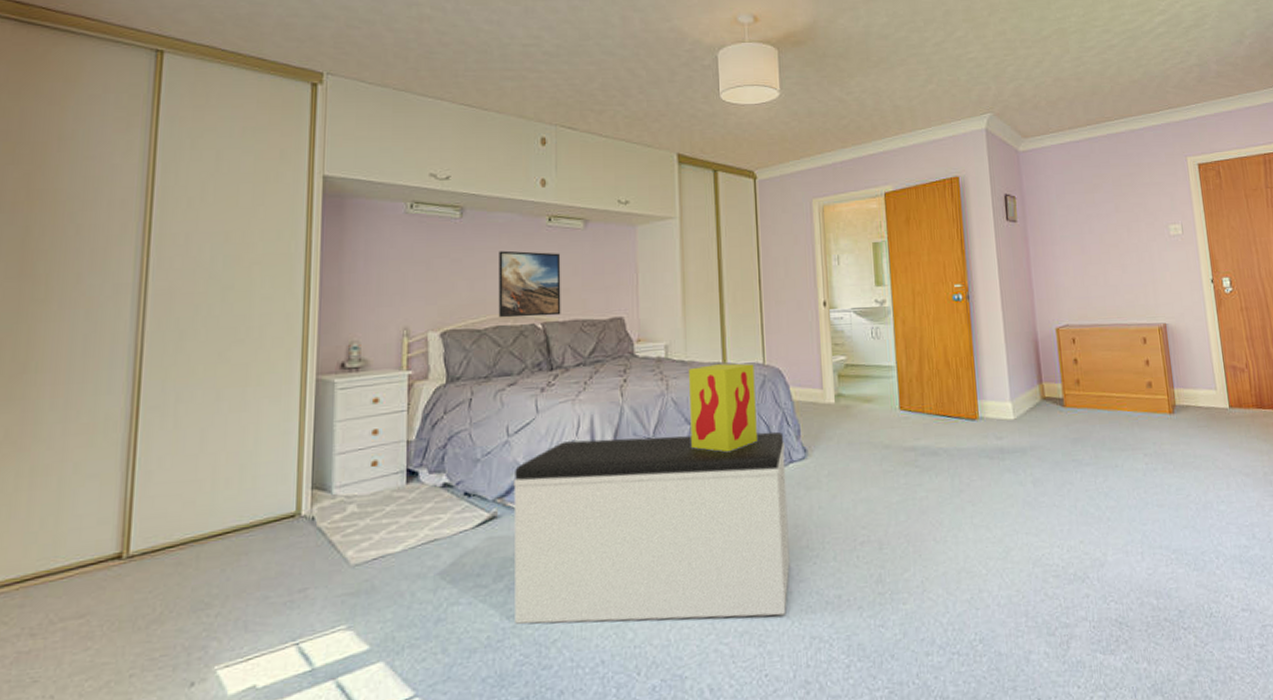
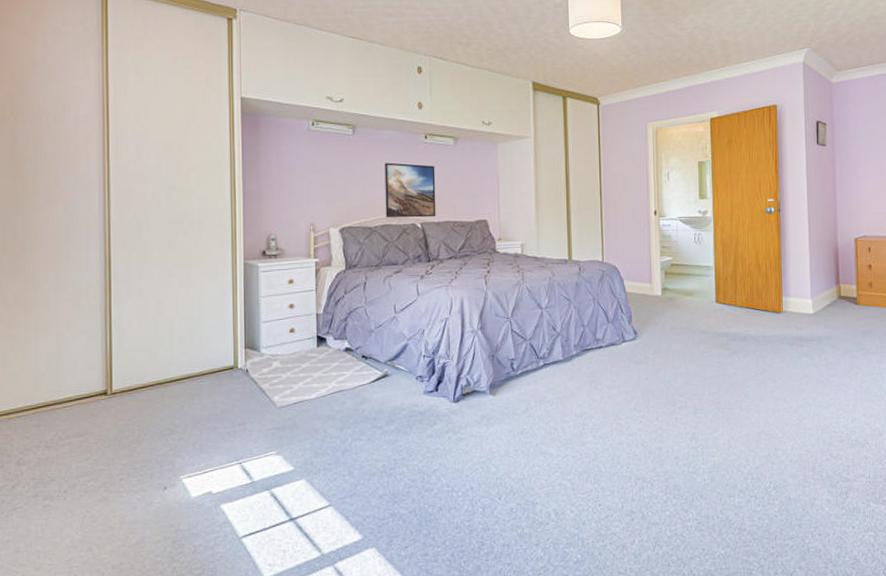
bench: present [513,431,790,624] -> none [400,317,621,461]
decorative box: present [689,363,757,452] -> none [541,260,596,332]

